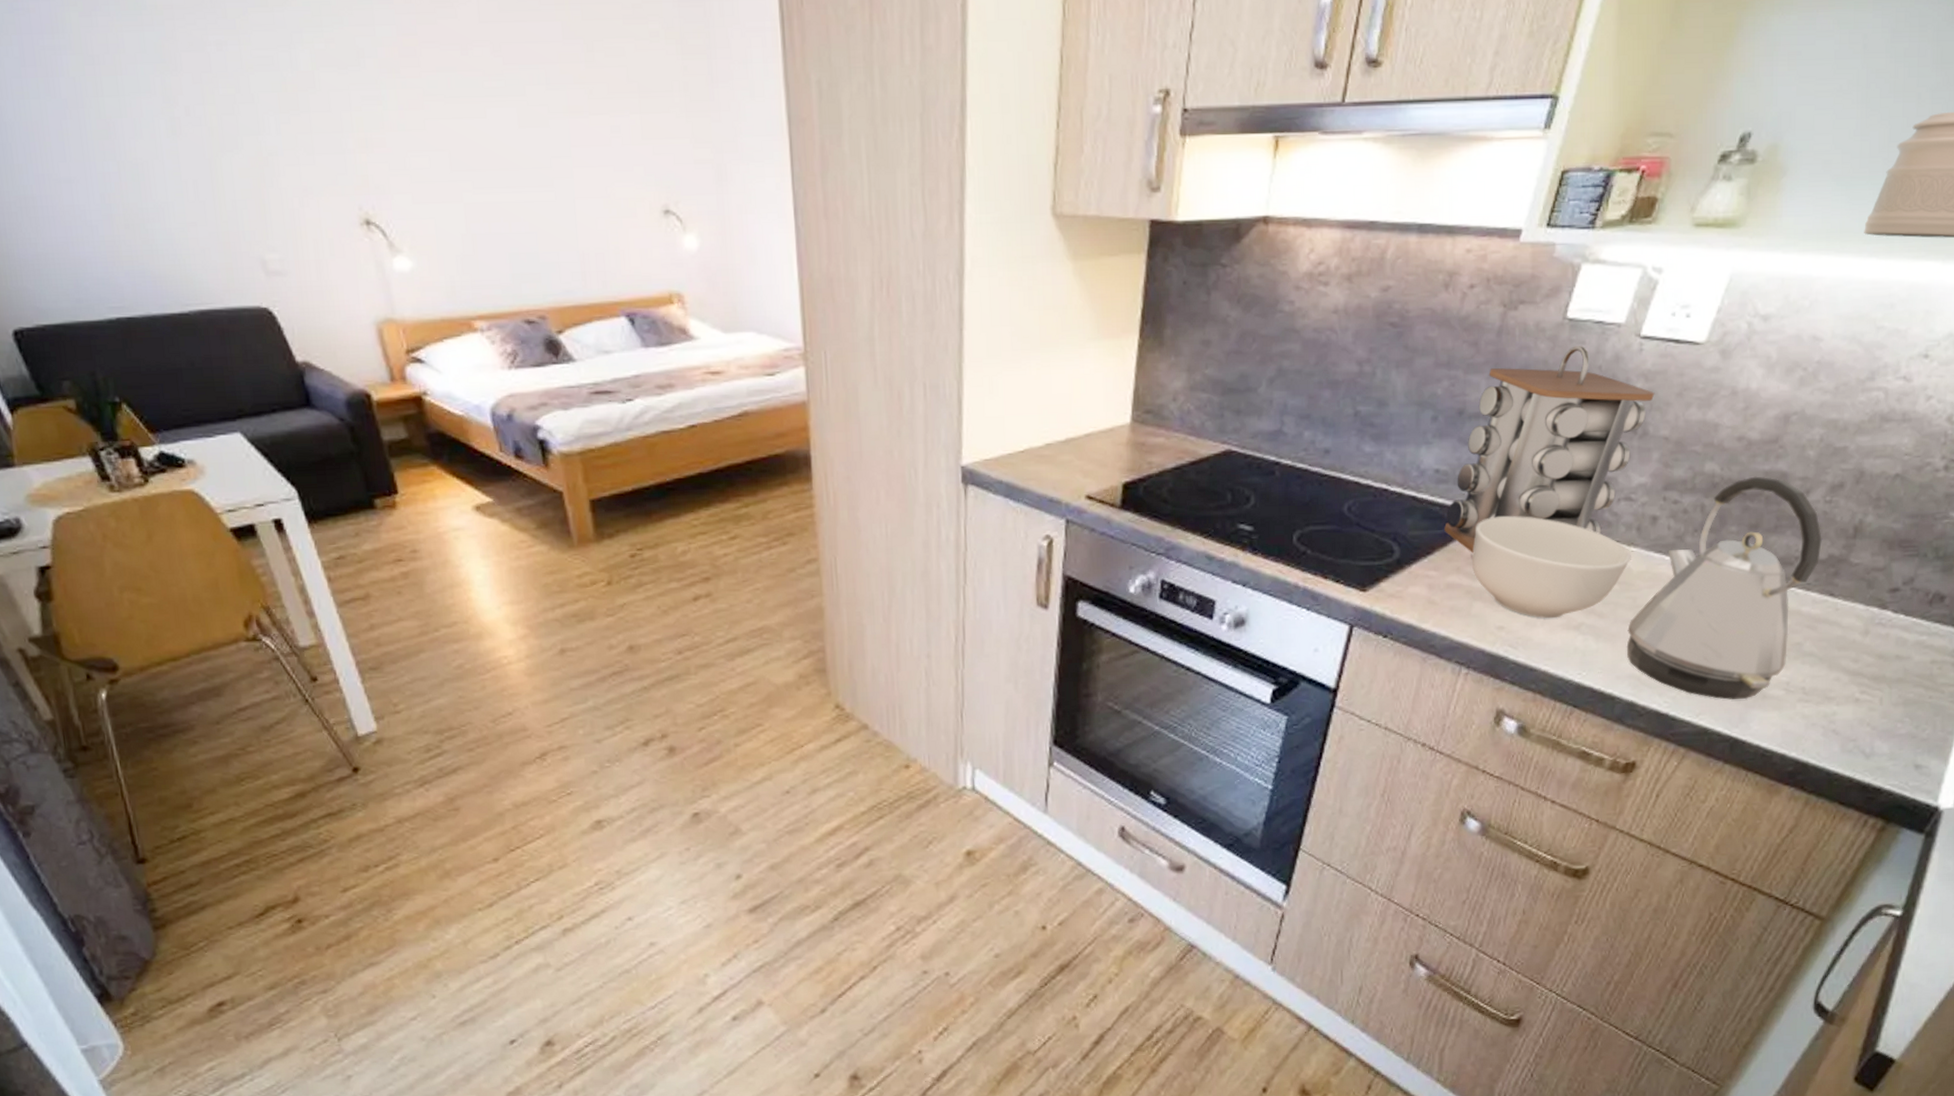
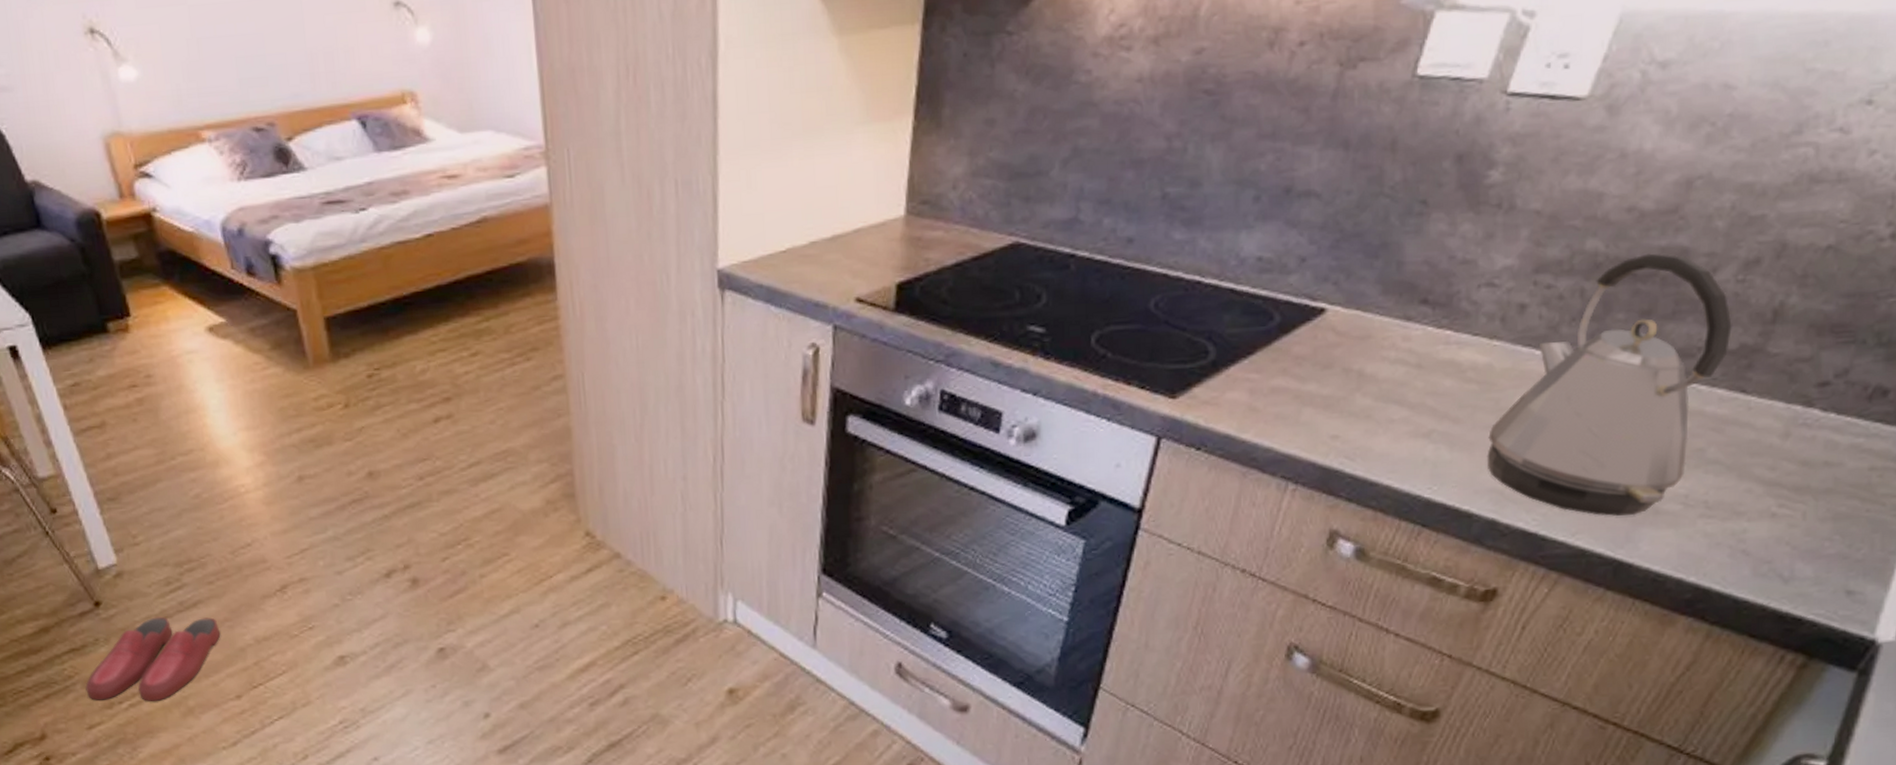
slippers: none [341,782,480,865] -> present [85,616,221,701]
spice rack: present [1444,345,1655,553] -> none [1268,106,1525,352]
bowl: present [1472,516,1631,619] -> none [1301,308,1494,426]

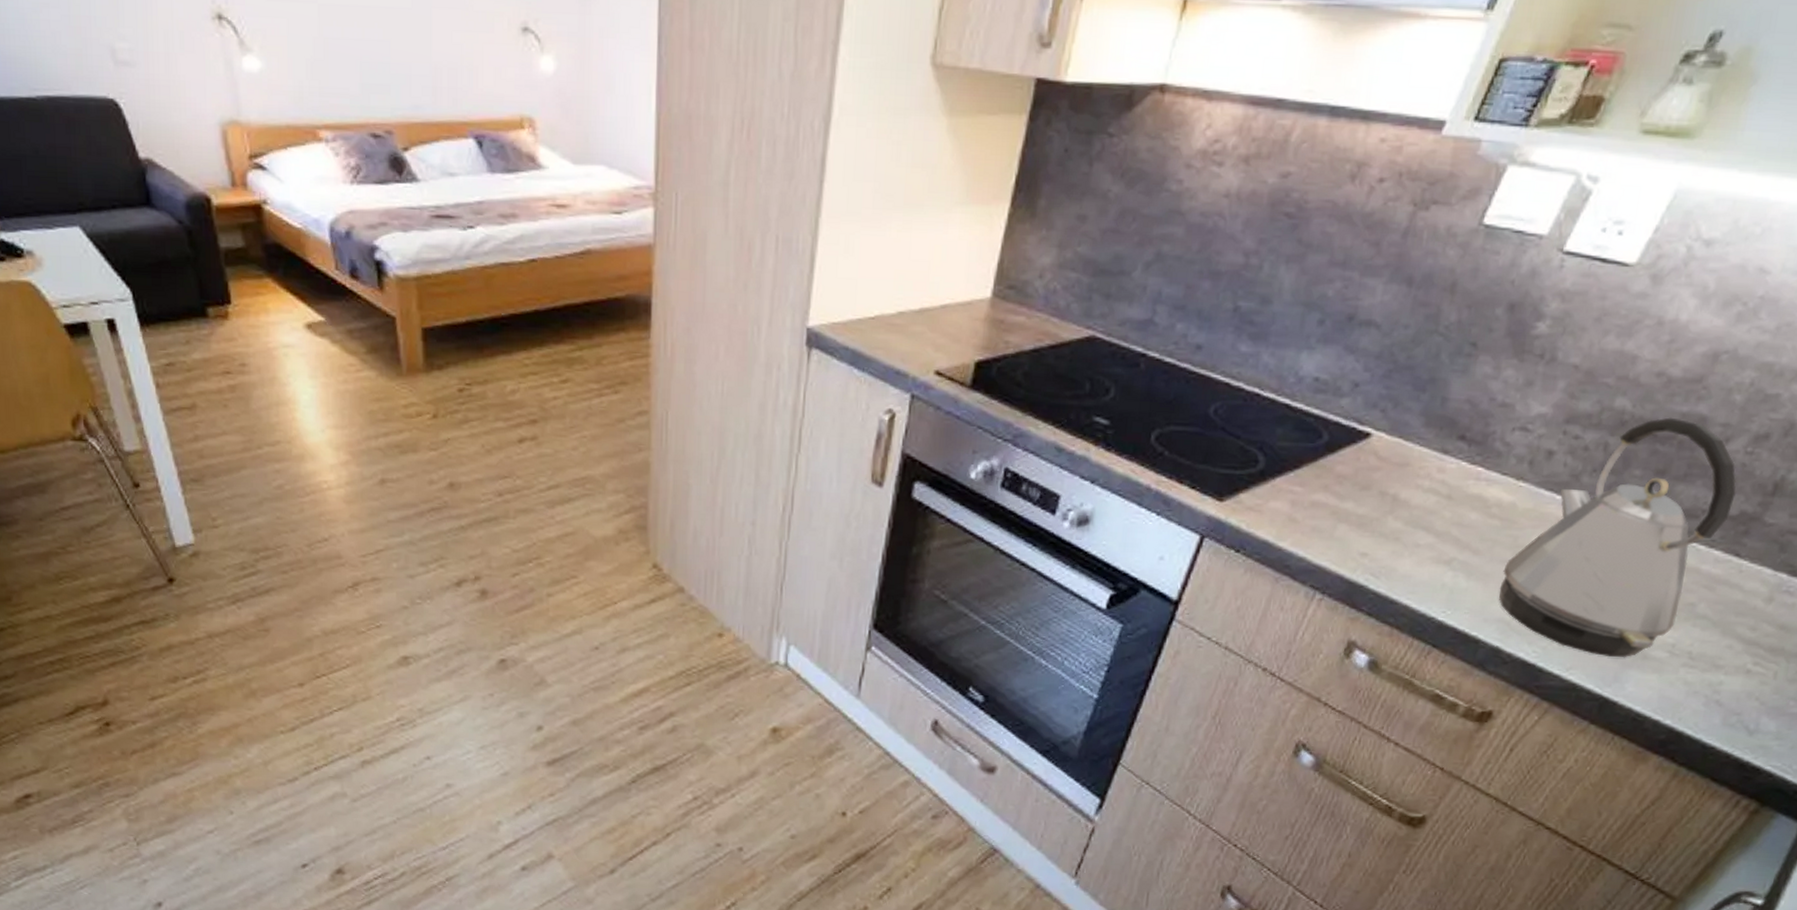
slippers: present [85,616,221,701] -> none [152,599,290,680]

